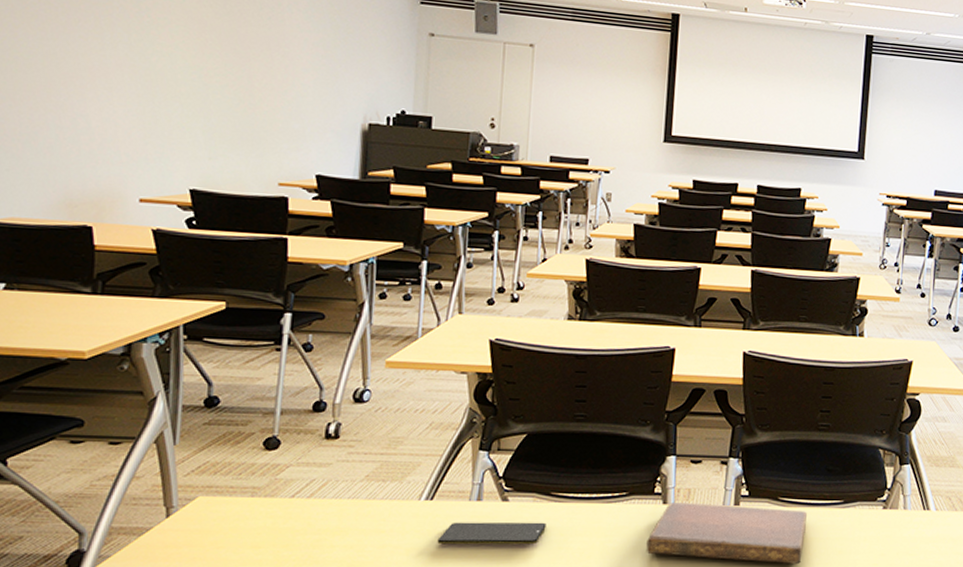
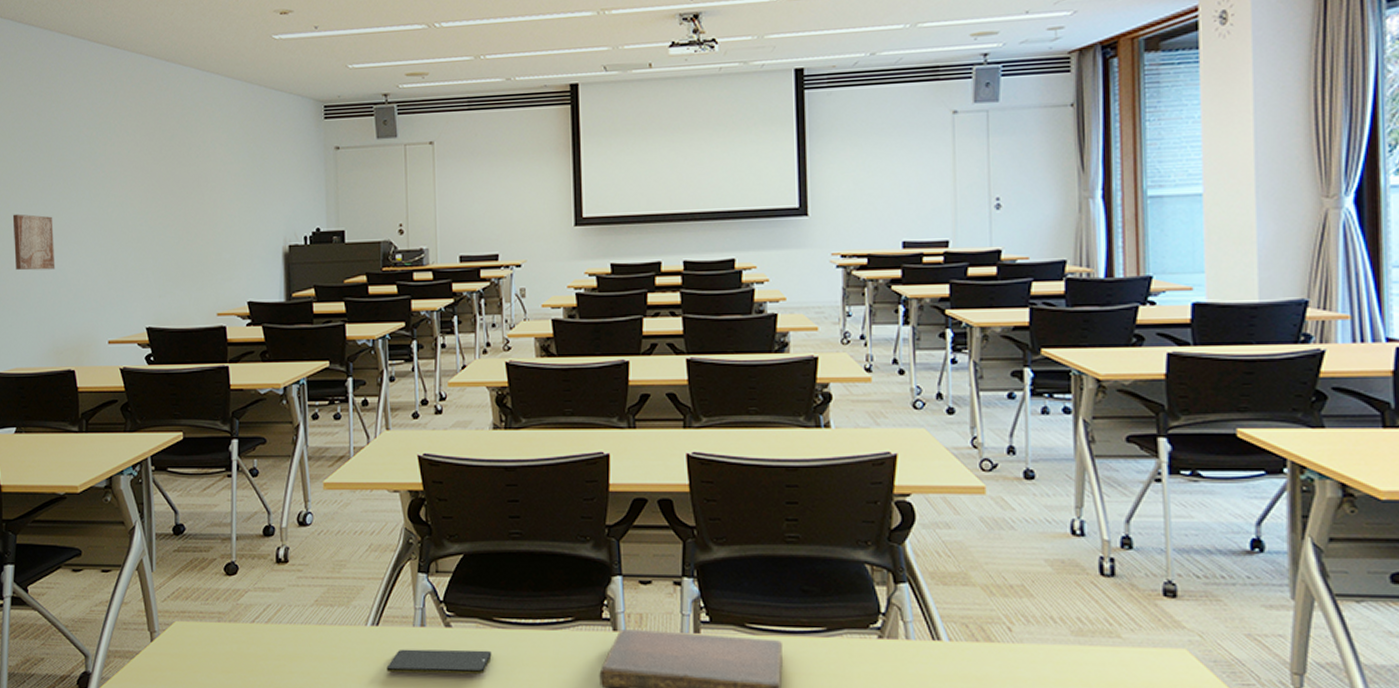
wall art: none [19,46,77,114] -> present [12,214,56,271]

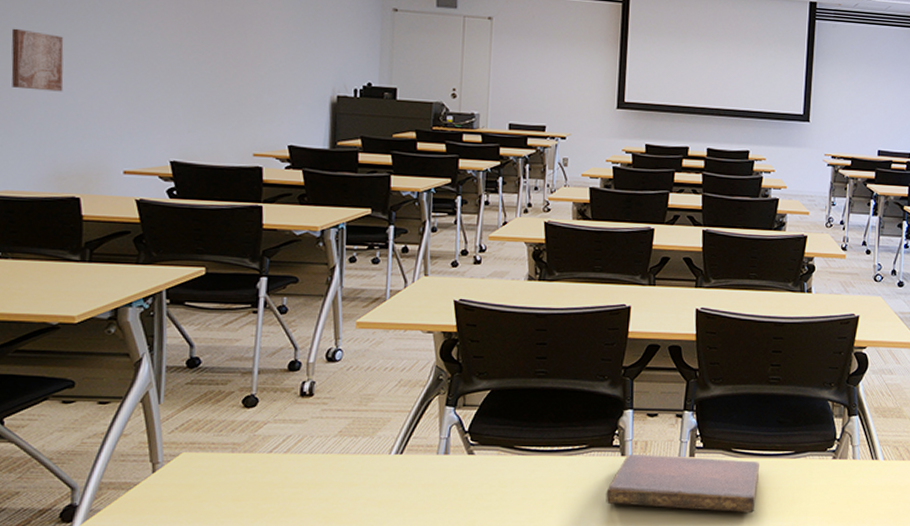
smartphone: present [386,649,492,675] -> none [407,474,511,497]

